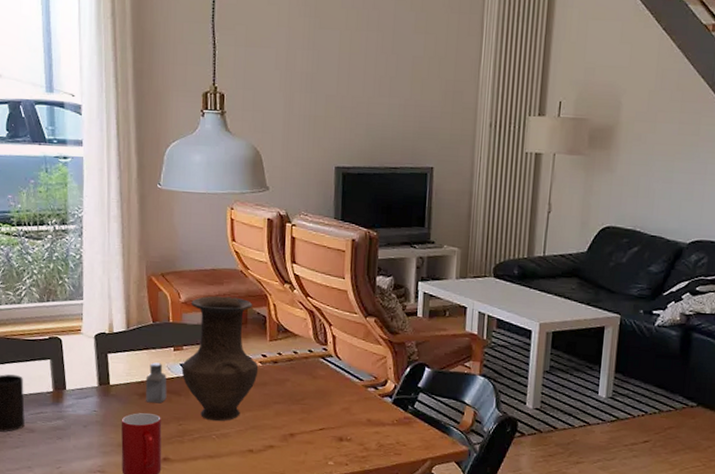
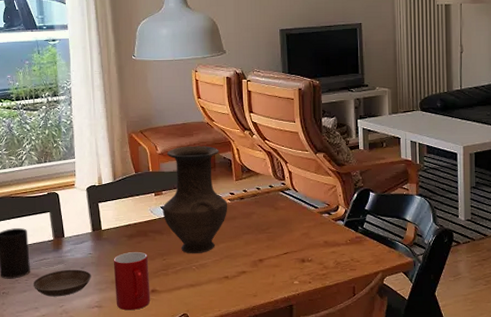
saucer: none [26,426,95,457] -> present [33,269,91,297]
saltshaker: present [145,362,167,404] -> none [132,207,151,243]

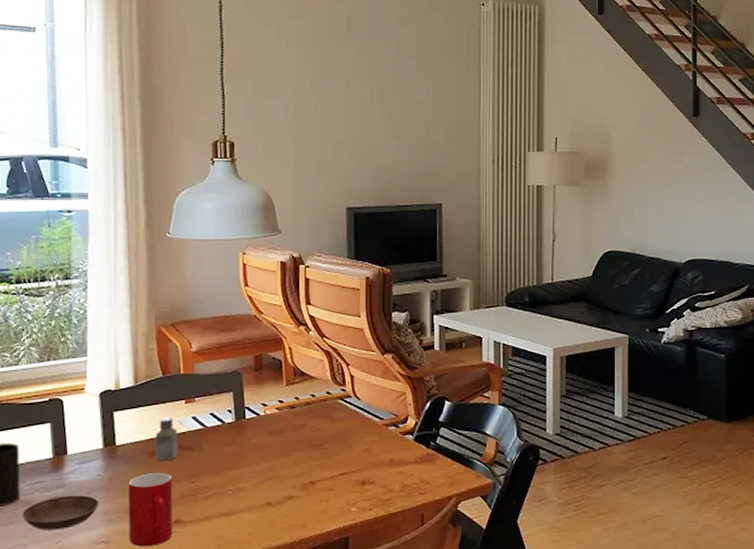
saltshaker: none [132,207,151,243] -> present [154,417,179,461]
vase: present [162,146,228,254] -> none [193,343,275,476]

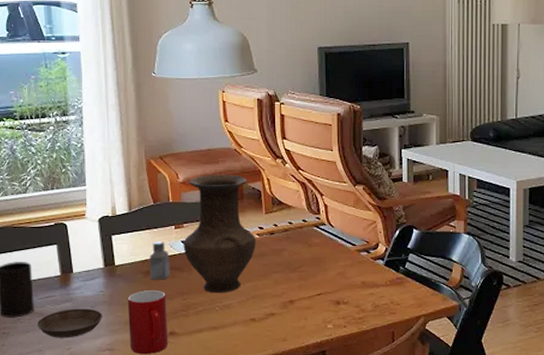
vase: none [193,343,275,476] -> present [183,174,256,294]

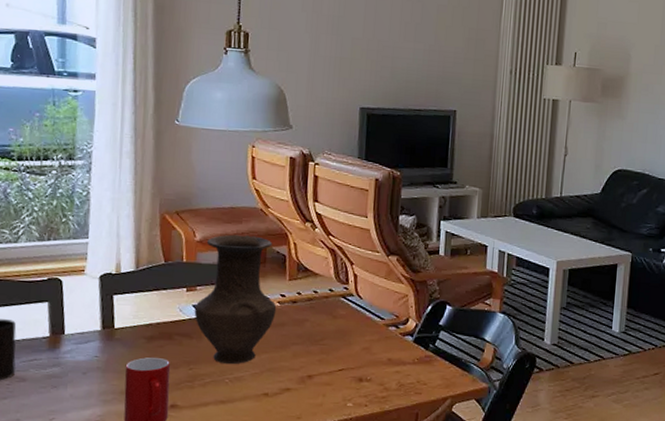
saucer: present [37,308,103,338] -> none [16,374,95,407]
saltshaker: present [149,241,170,280] -> none [153,304,178,347]

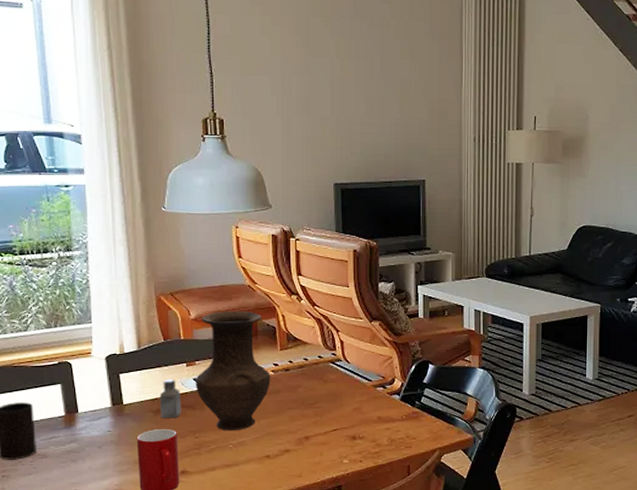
saltshaker: none [153,304,178,347] -> present [159,379,182,419]

